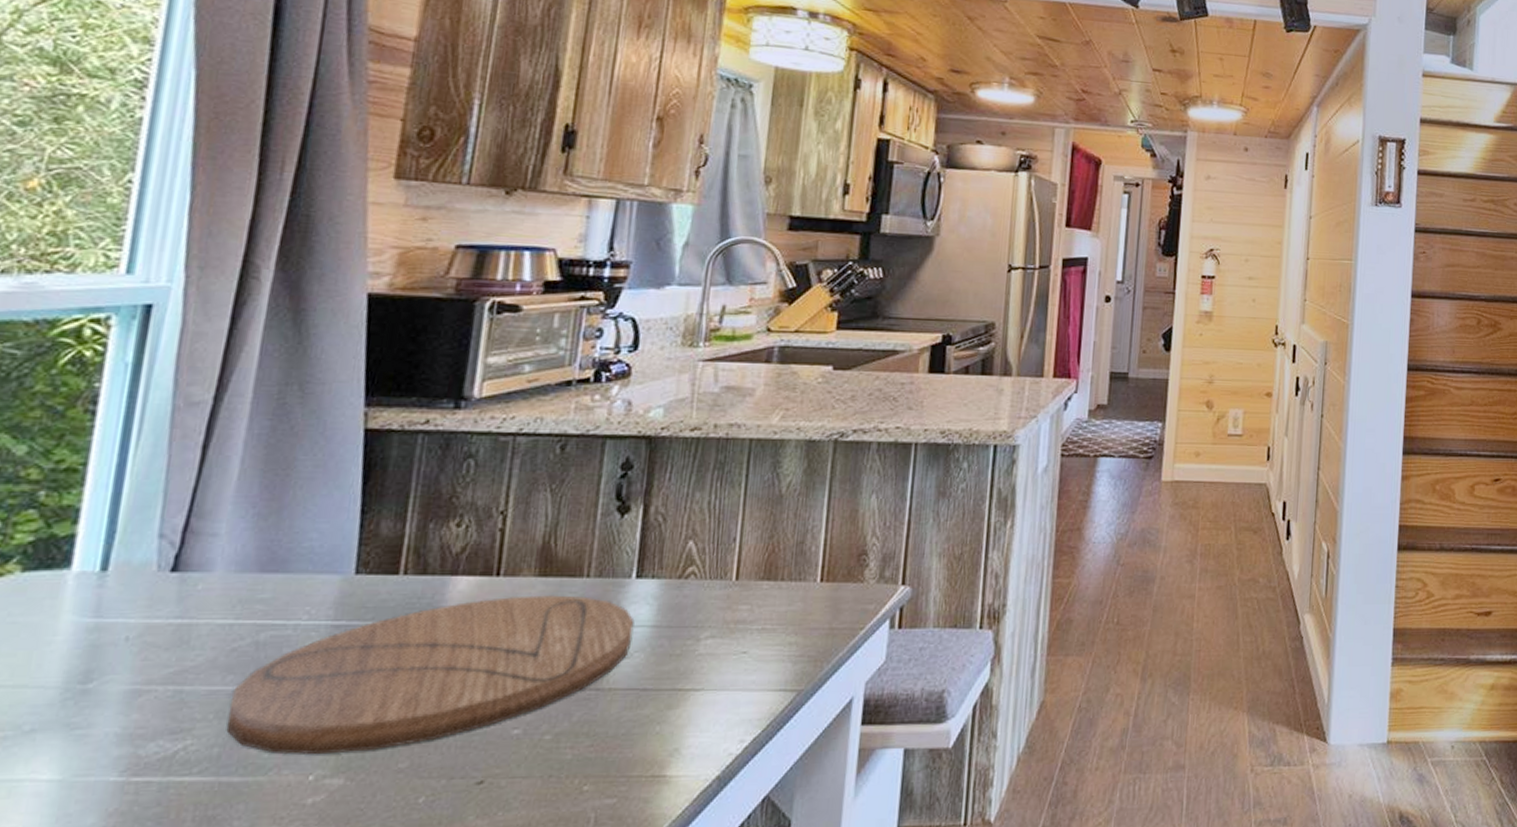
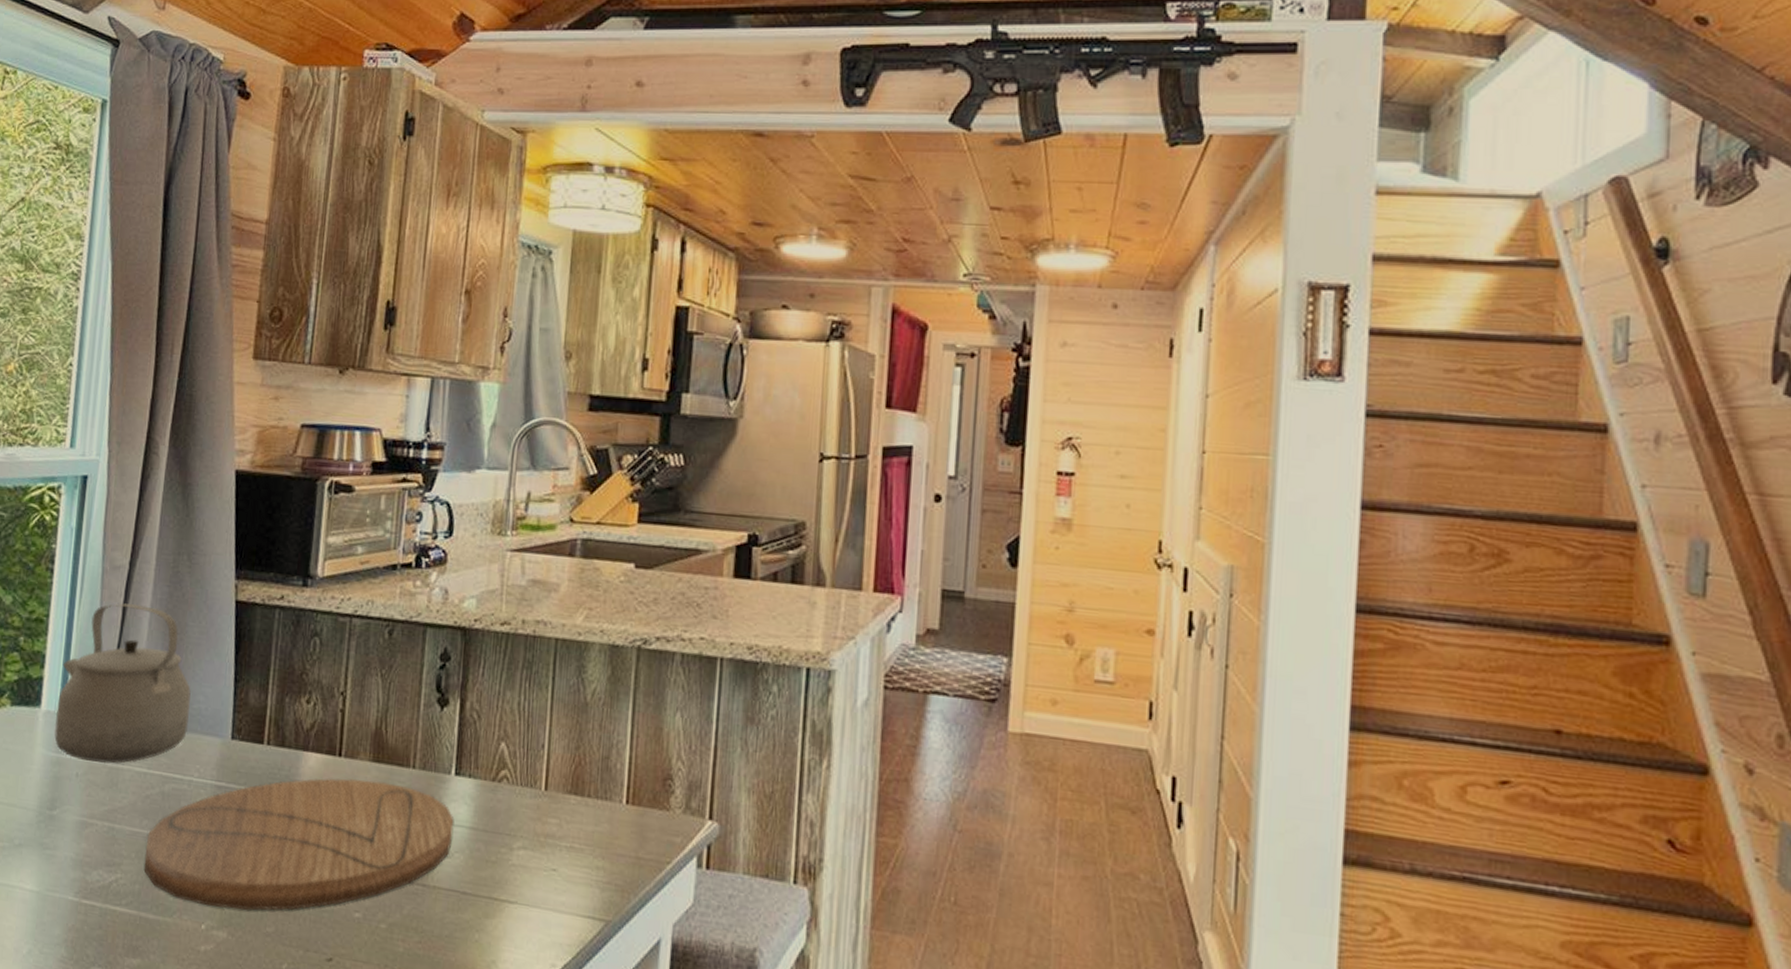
tea kettle: none [92,442,300,622] -> present [54,603,191,764]

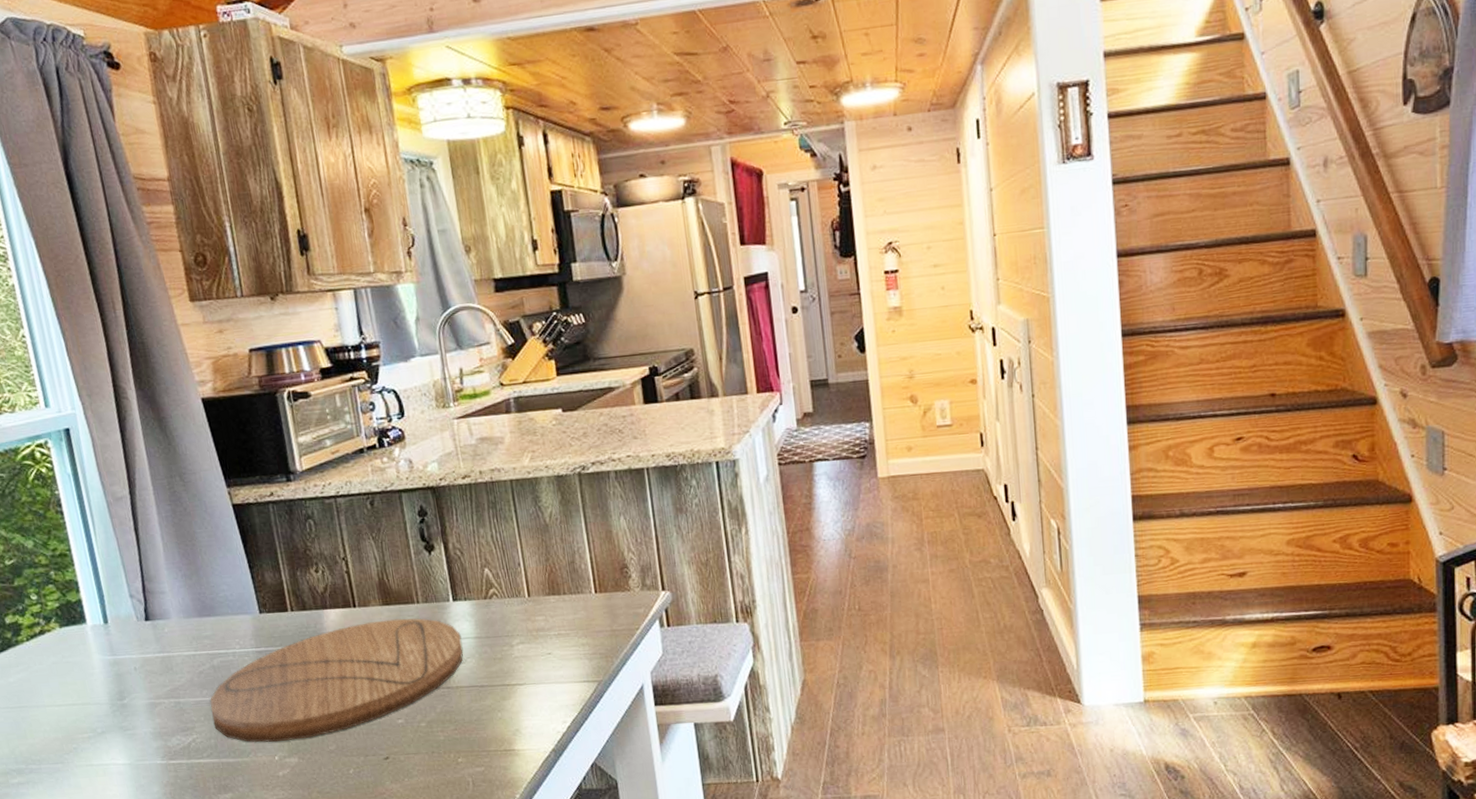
tea kettle: present [54,603,191,764] -> none [96,524,220,657]

